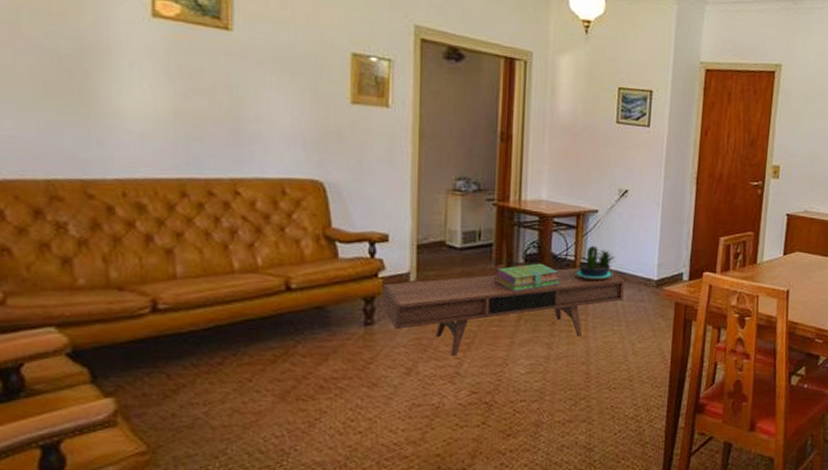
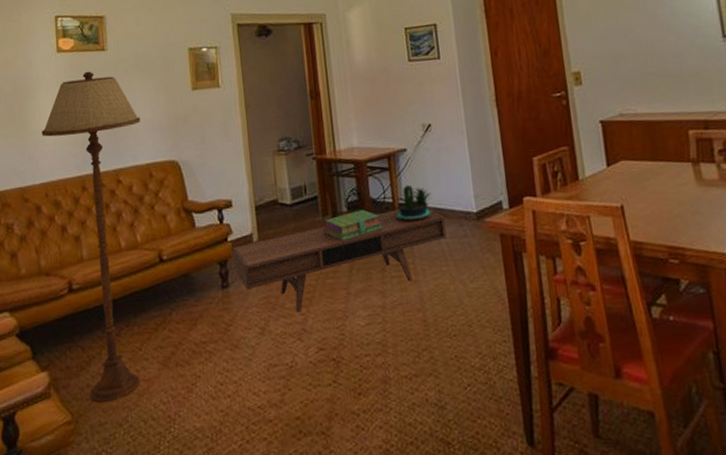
floor lamp: none [120,51,275,434] -> present [41,71,141,403]

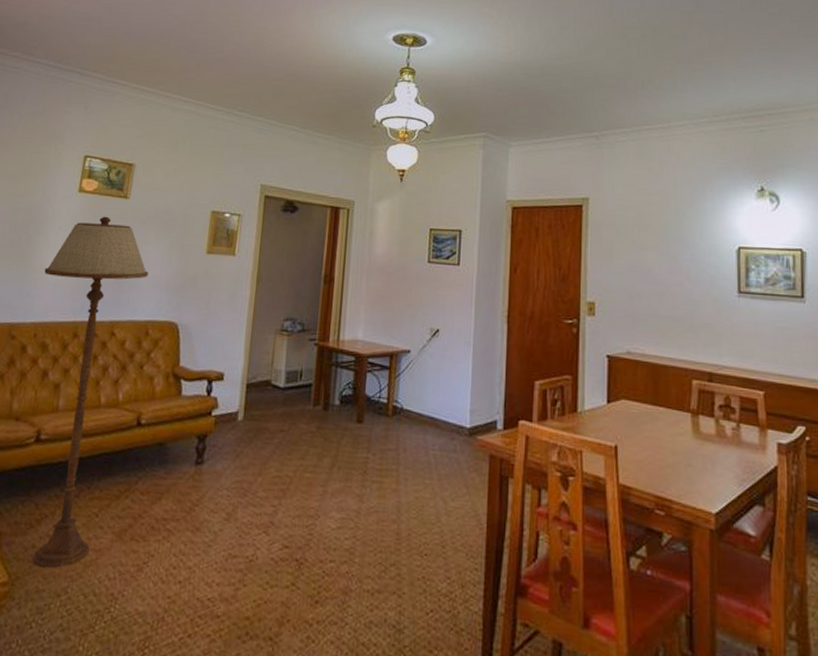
coffee table: present [232,209,447,312] -> none [212,411,438,503]
stack of books: present [323,209,383,242] -> none [312,405,373,436]
potted plant: present [395,184,432,221] -> none [387,387,428,426]

